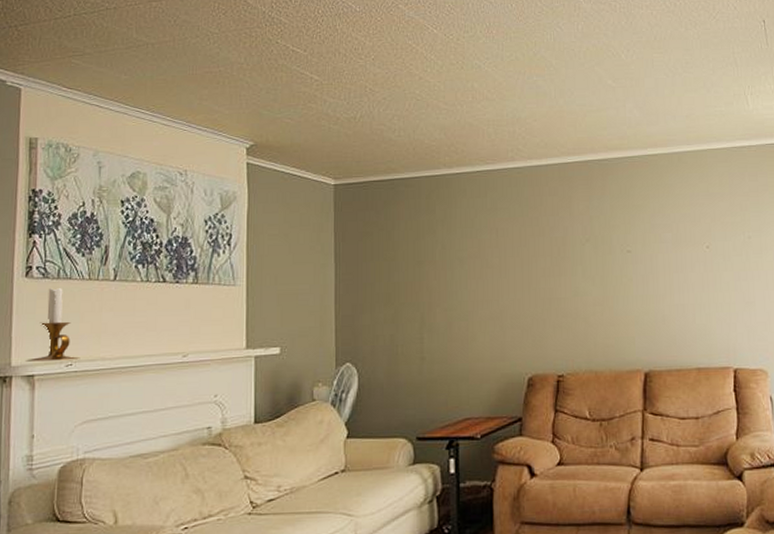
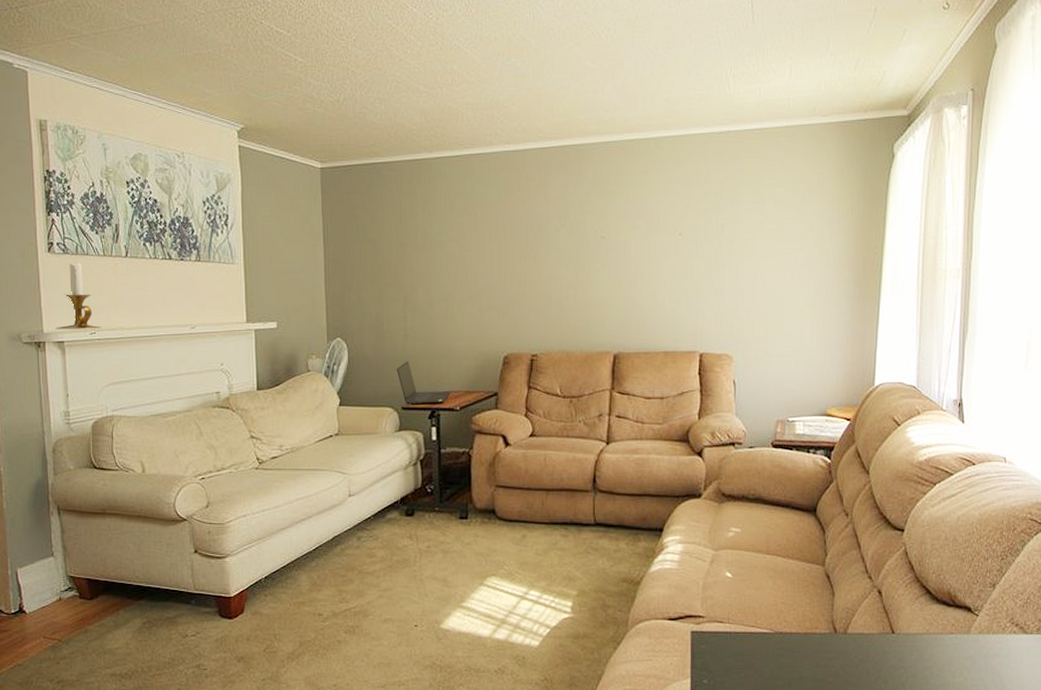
laptop: none [412,386,471,435] -> present [397,361,451,405]

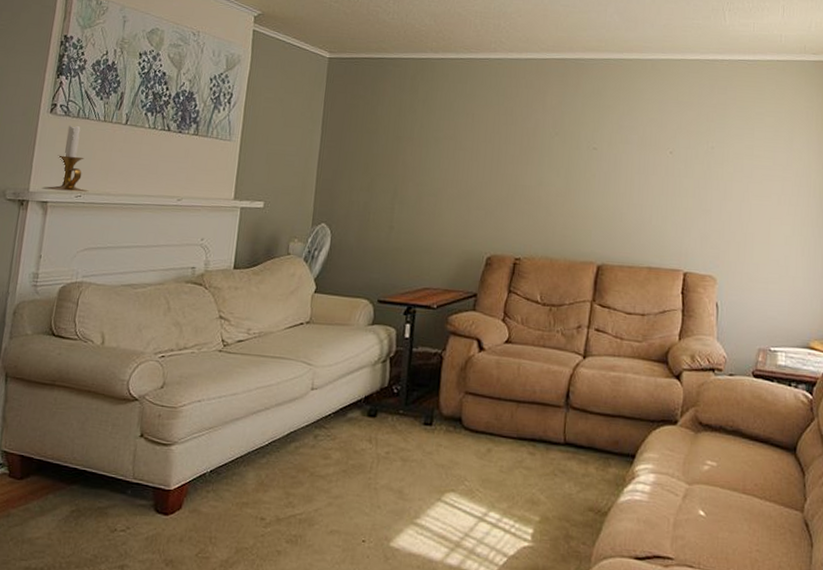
laptop: present [397,361,451,405] -> none [377,253,430,300]

